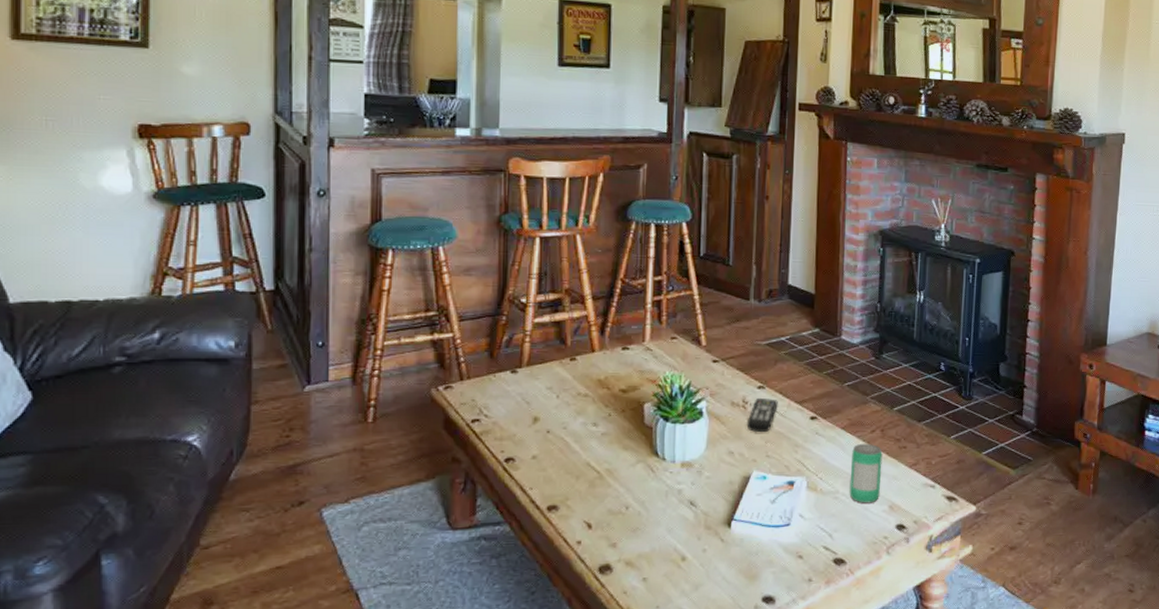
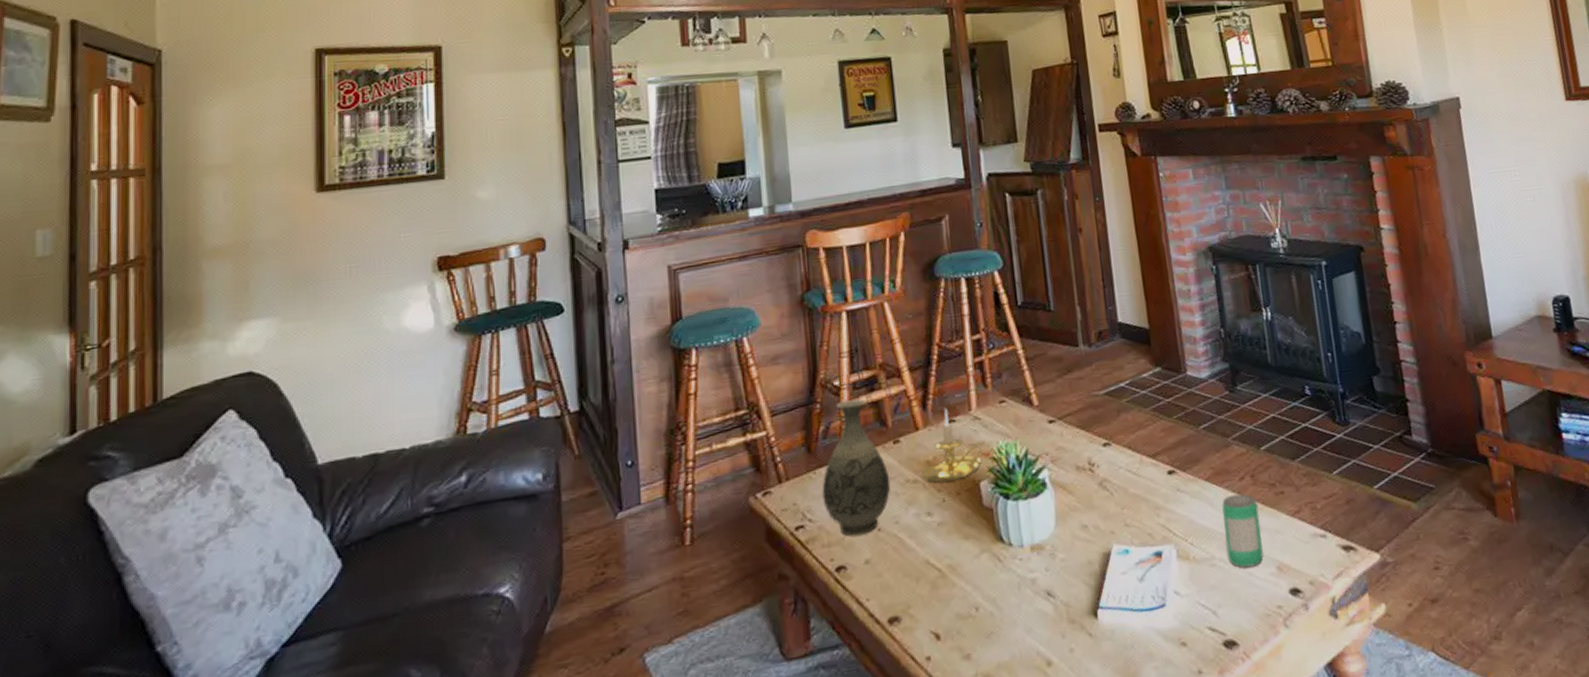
vase: none [499,317,564,434] -> present [822,399,891,536]
candle holder: none [591,336,653,399] -> present [920,407,985,483]
remote control: present [746,397,778,433] -> none [1096,456,1129,499]

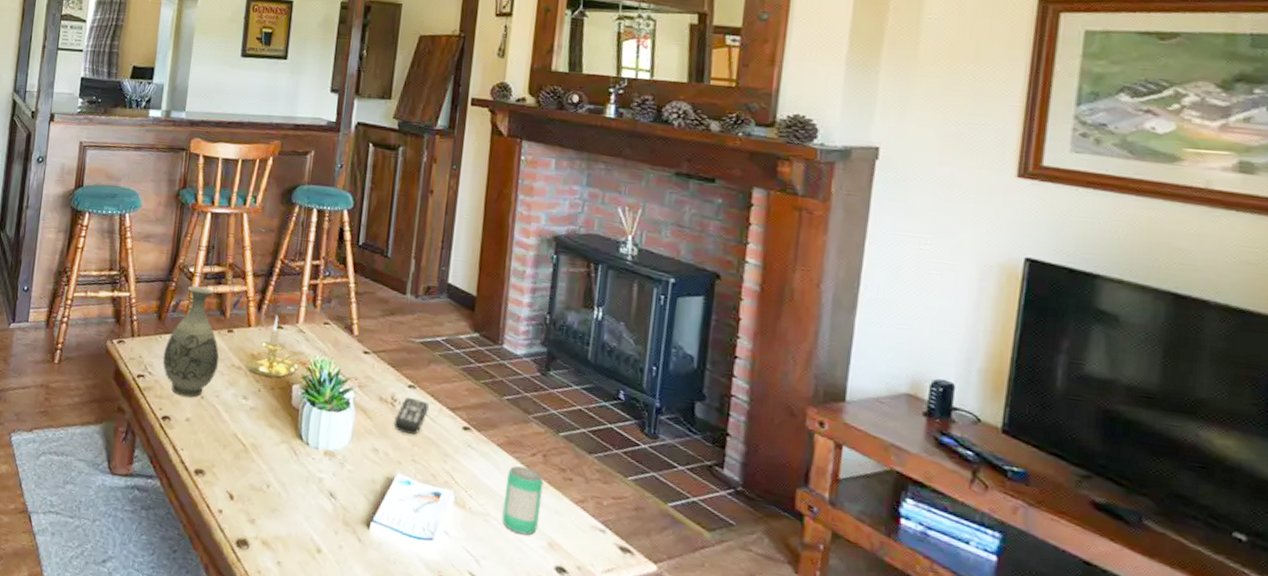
remote control: none [1096,456,1129,499] -> present [393,397,429,435]

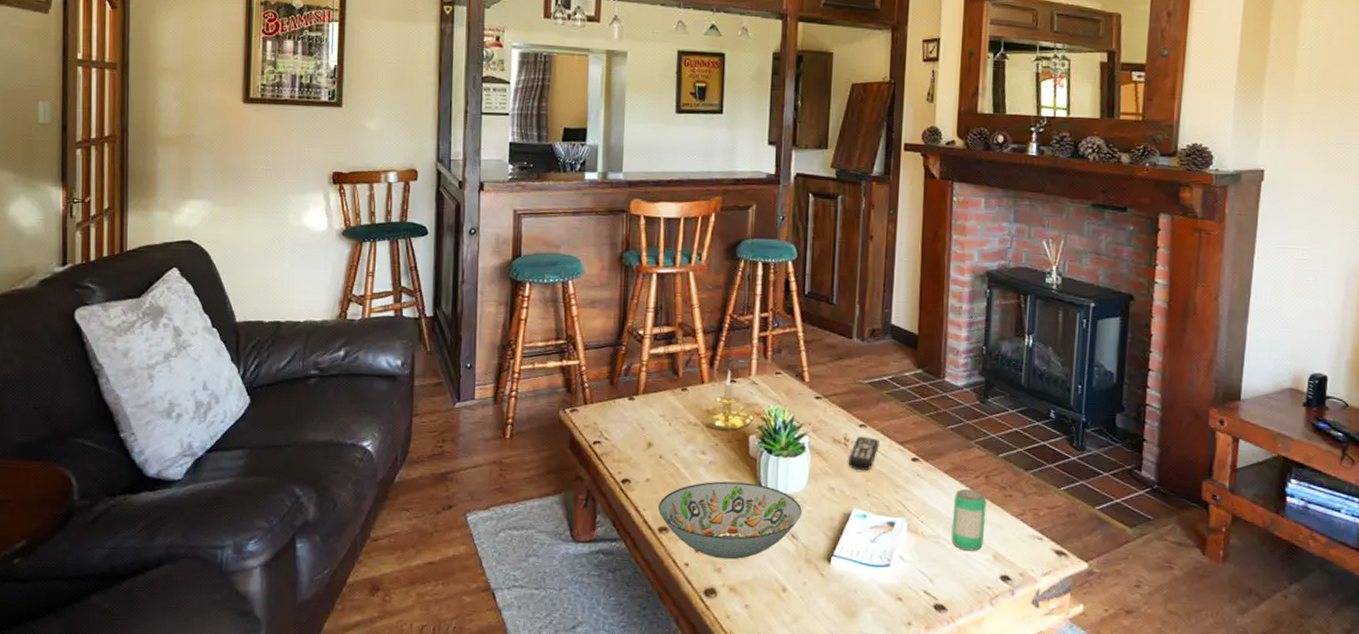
vase: present [162,285,219,397] -> none [618,348,675,458]
decorative bowl: none [196,428,343,513] -> present [658,481,802,560]

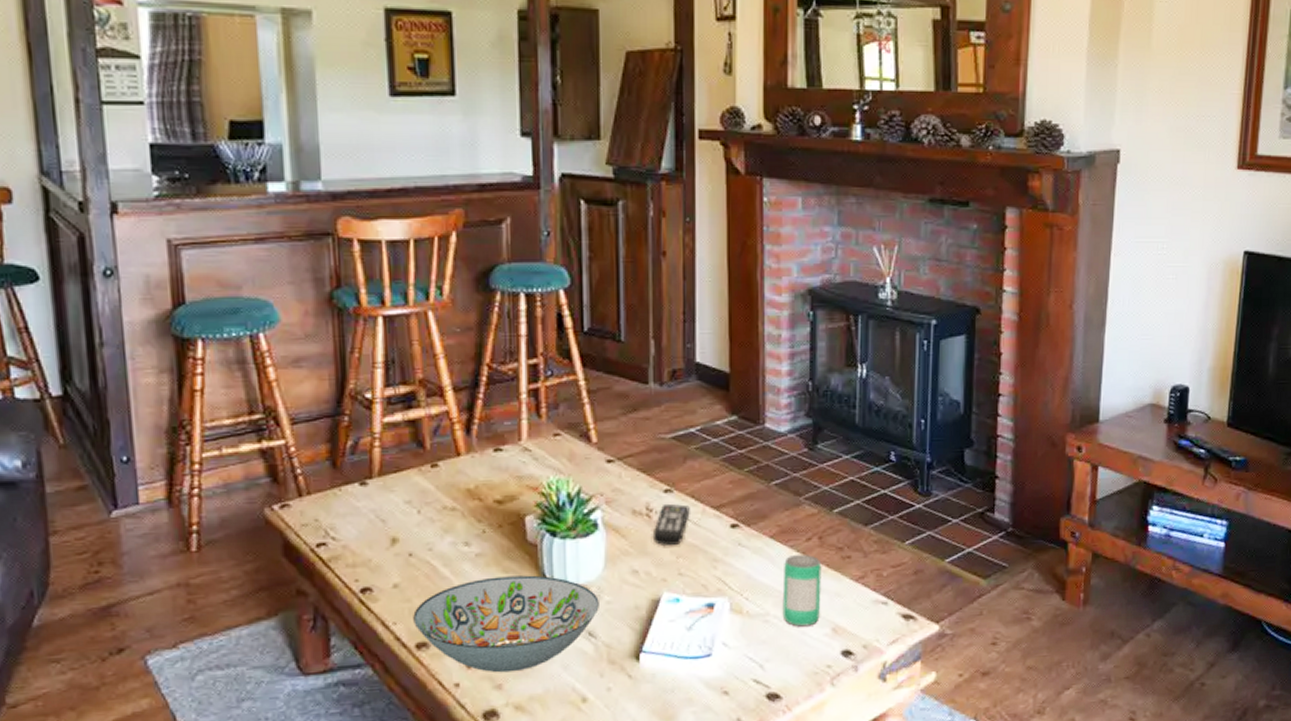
candle holder: present [700,369,758,430] -> none [459,434,534,513]

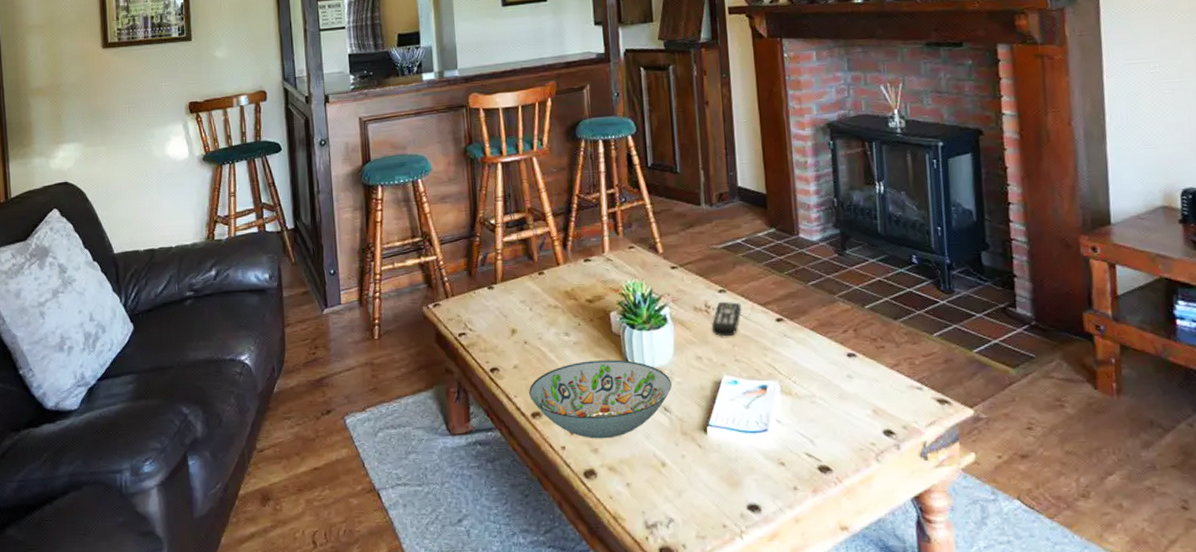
beverage can: present [782,554,822,627] -> none [825,344,861,408]

